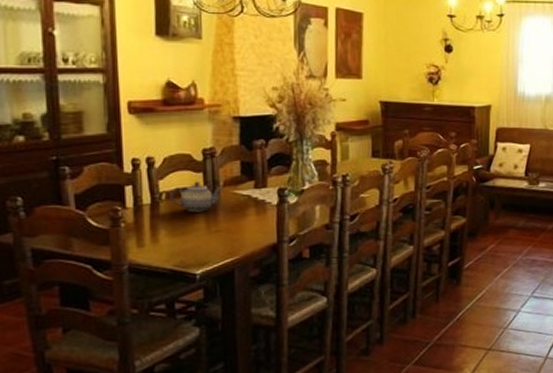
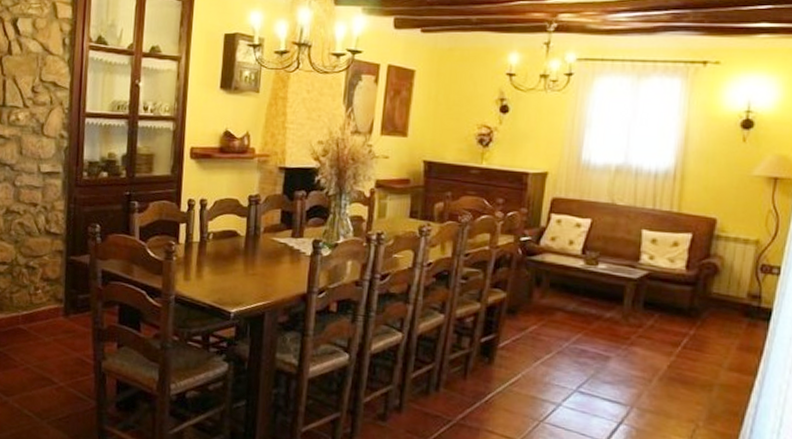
teapot: present [170,181,223,212] -> none [216,225,263,255]

